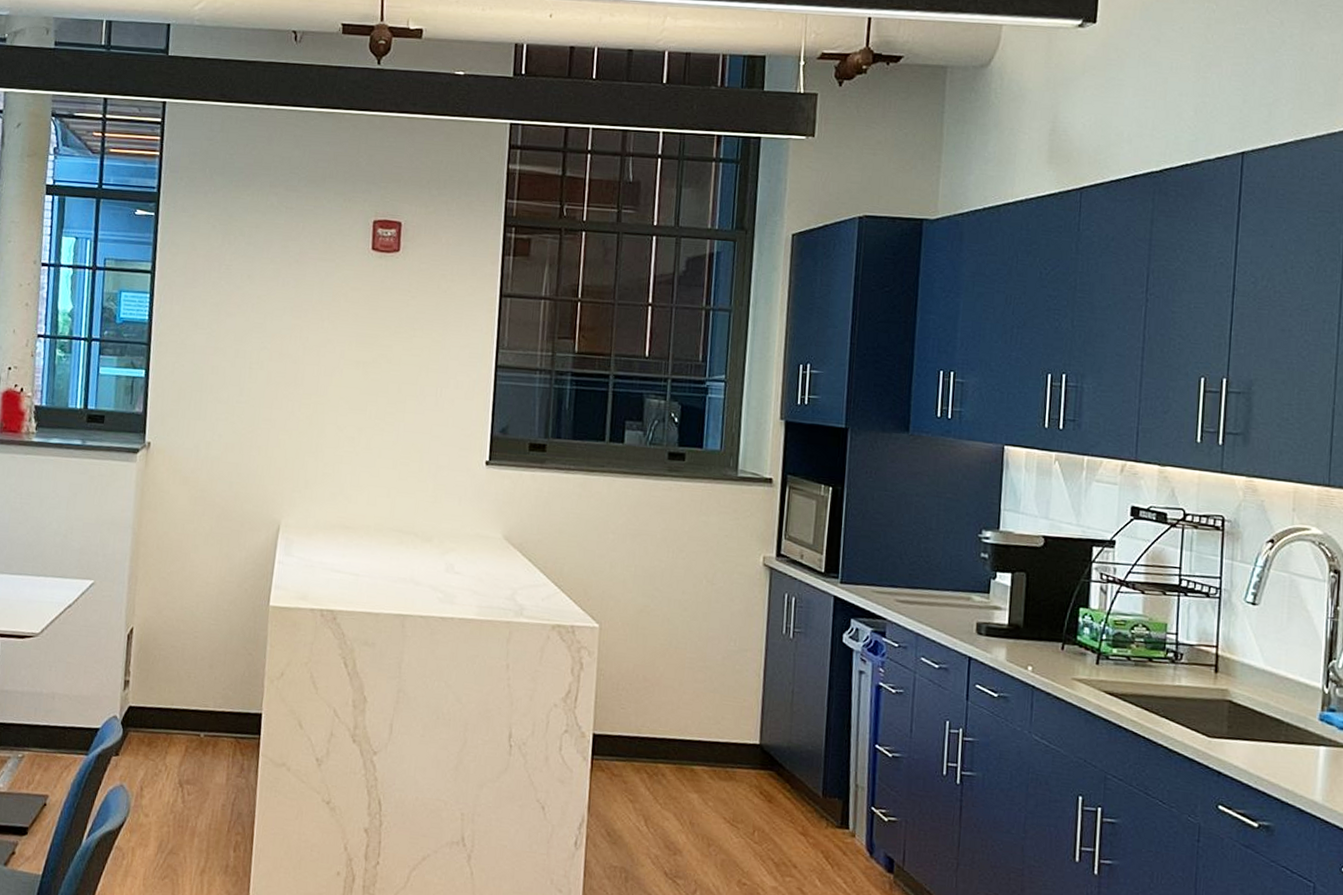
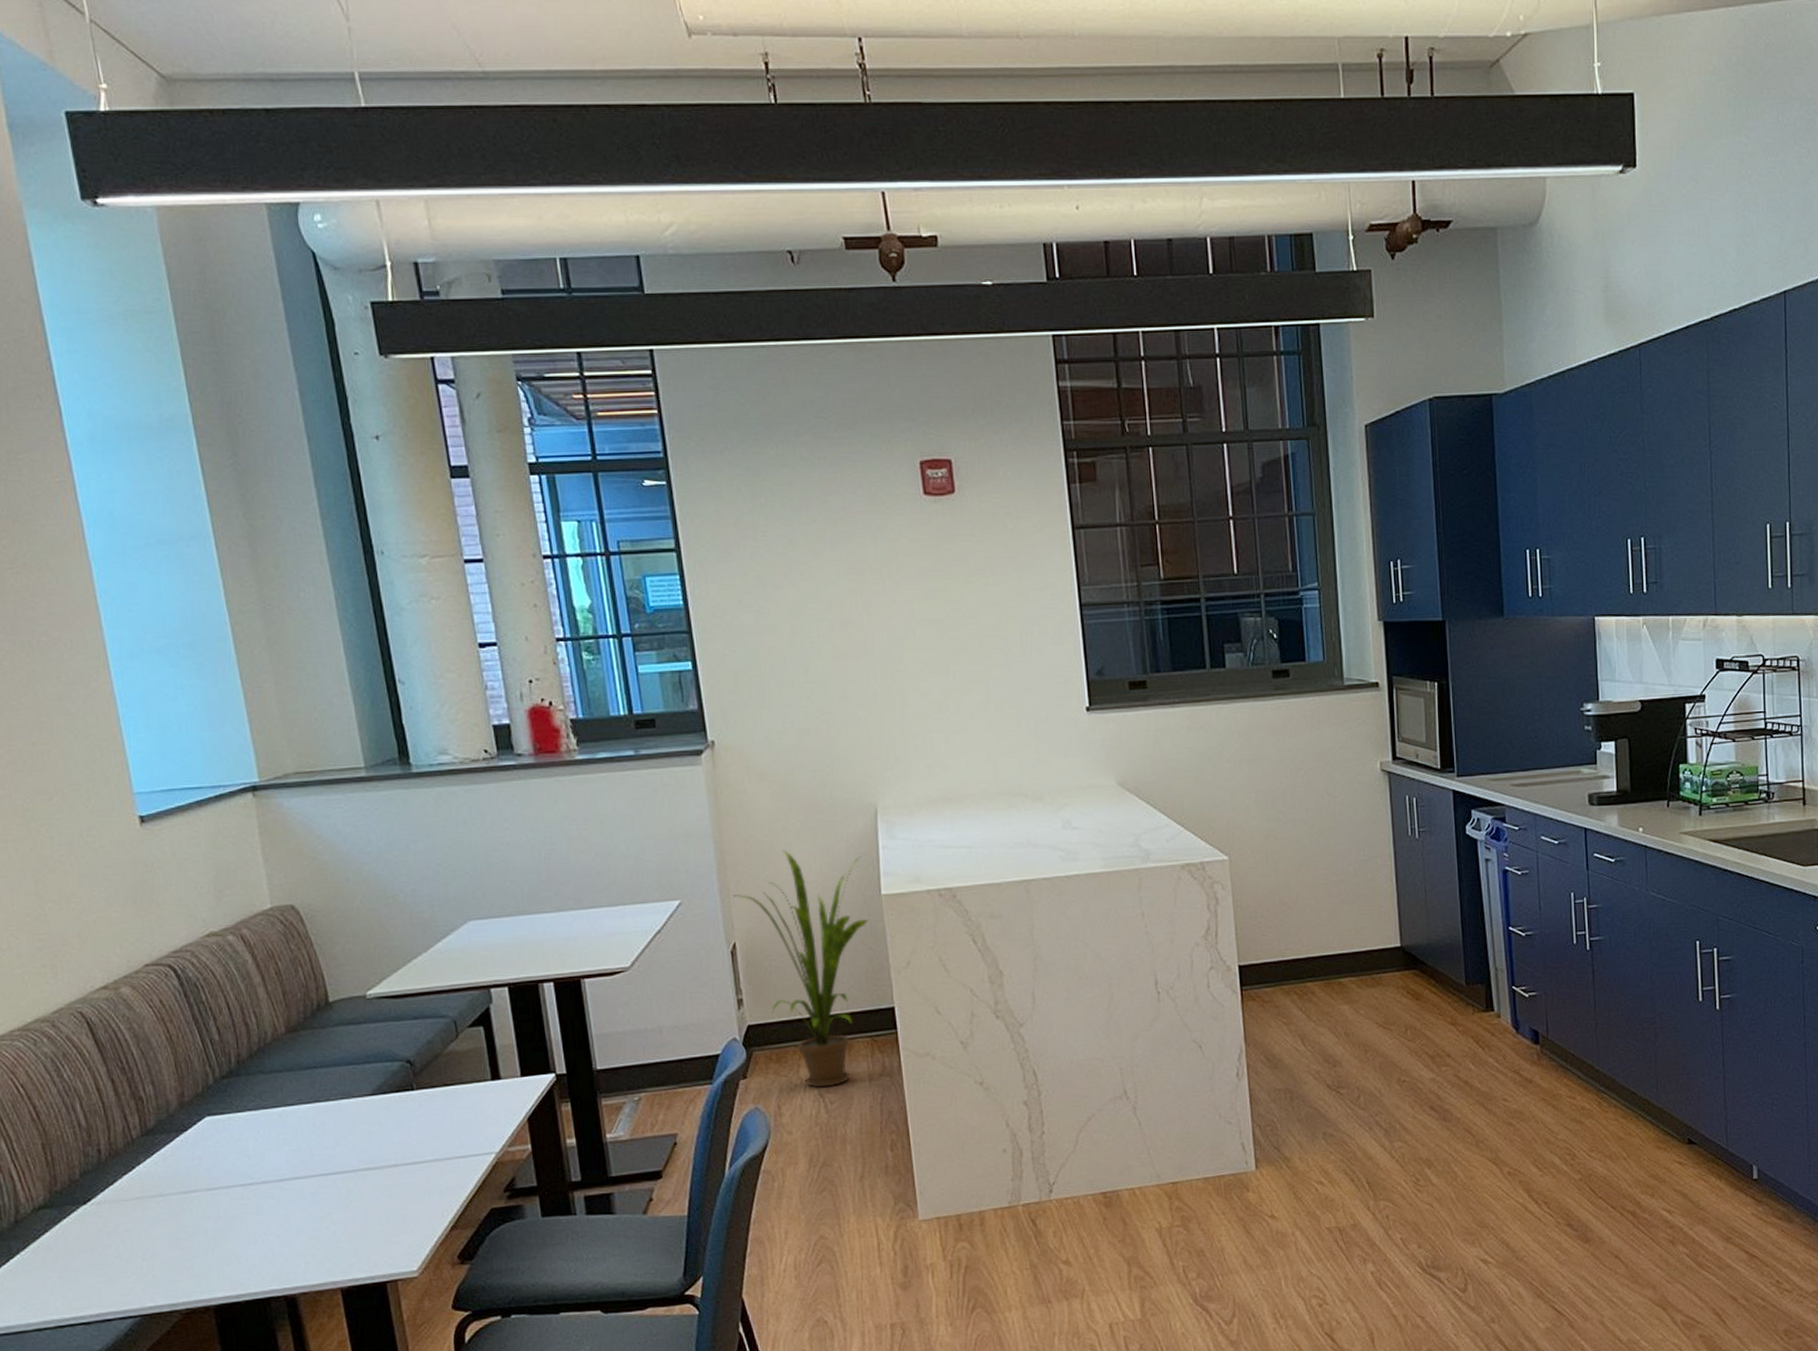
house plant: none [139,550,259,778] -> present [733,850,869,1088]

